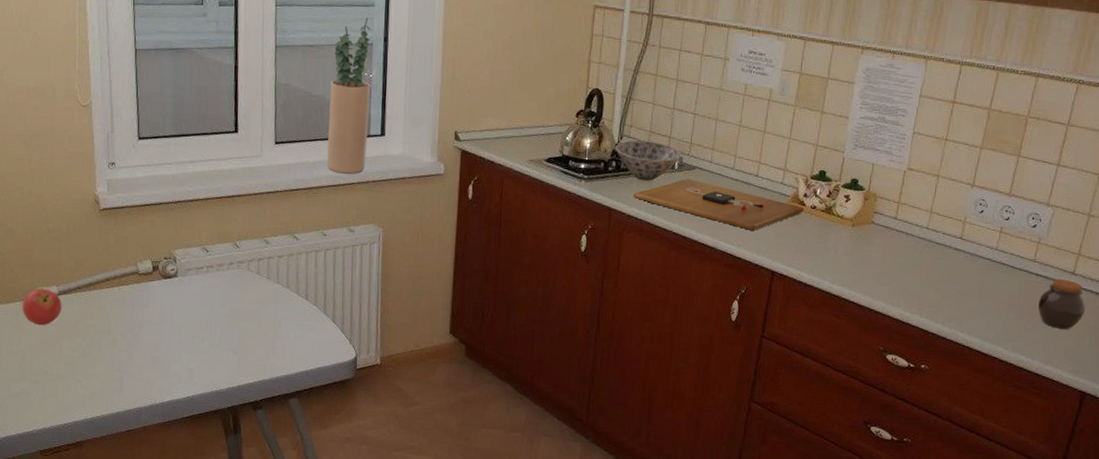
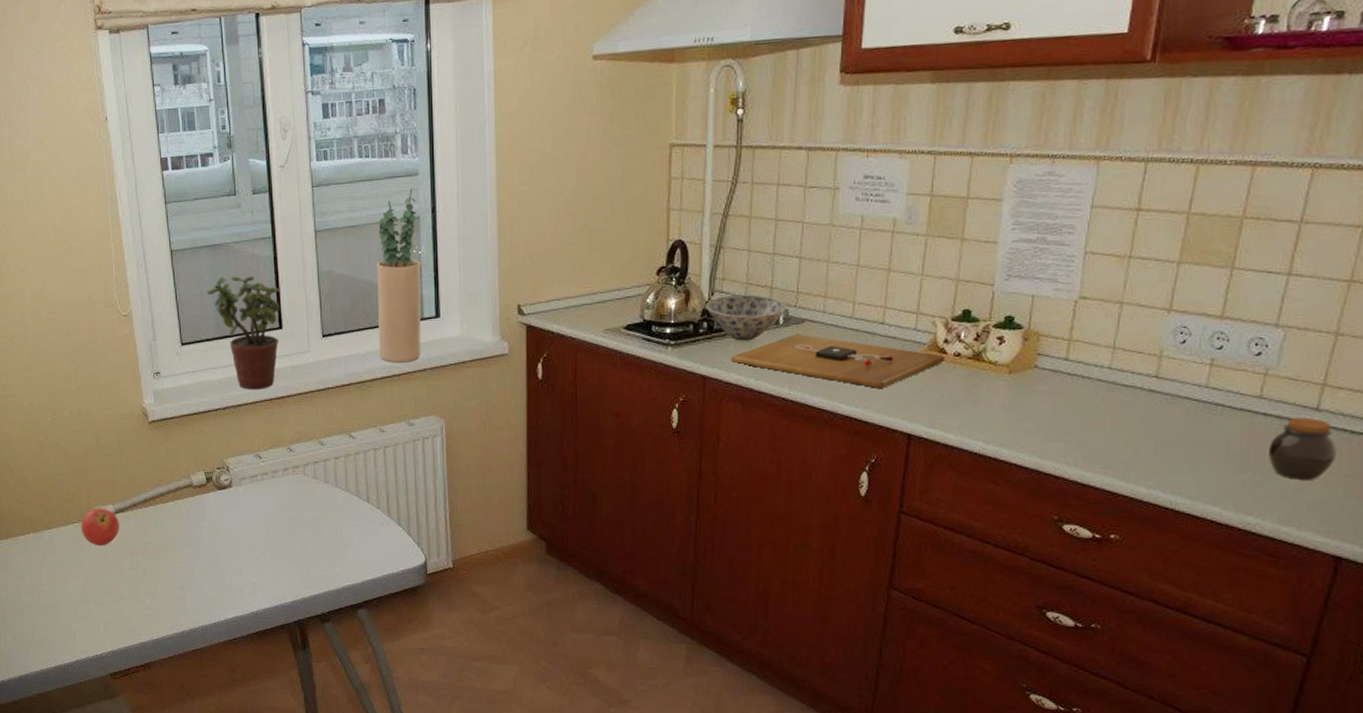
potted plant: none [168,79,238,189] -> present [207,275,281,391]

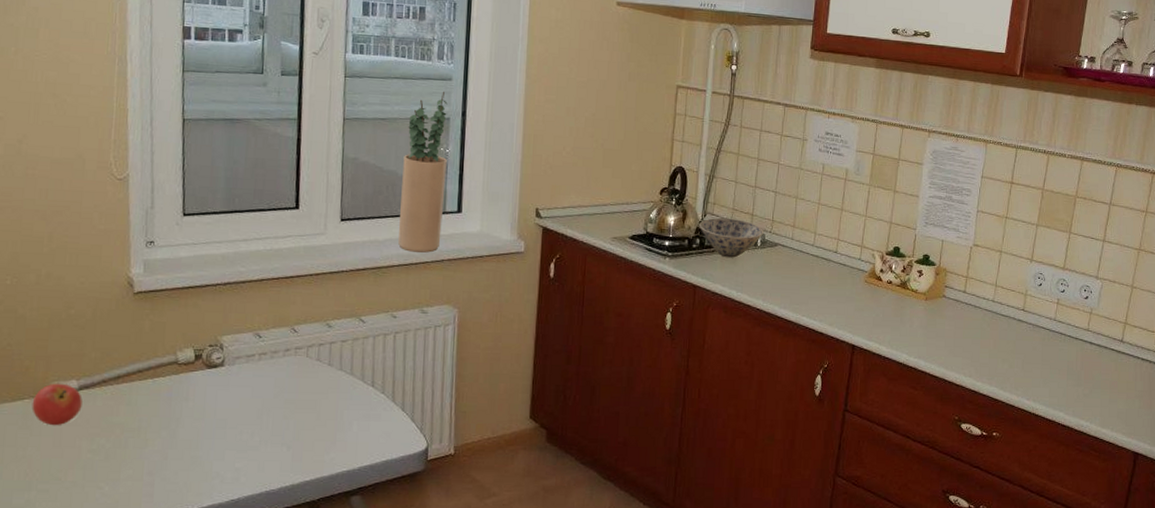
potted plant: present [207,275,281,391] -> none [219,151,300,269]
cutting board: present [730,333,946,388] -> none [717,255,881,306]
jar: present [1269,417,1338,480] -> none [1094,346,1134,393]

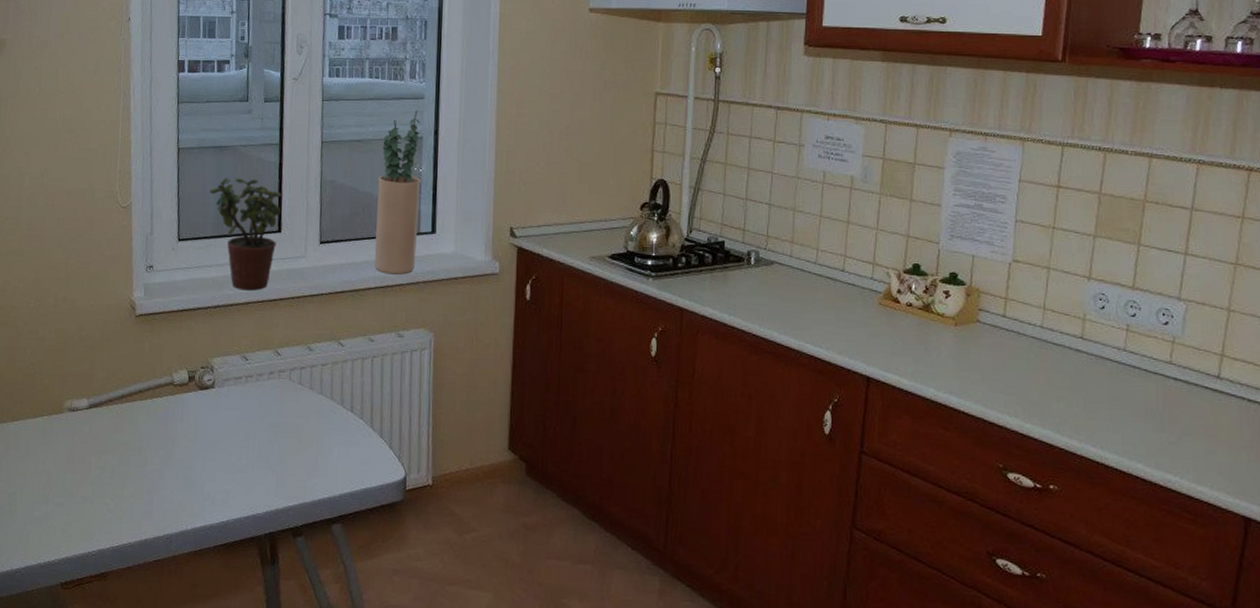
fruit: present [31,383,83,426] -> none [50,401,92,442]
potted plant: none [219,151,300,269] -> present [210,178,282,292]
bowl: present [699,217,763,258] -> none [684,233,757,278]

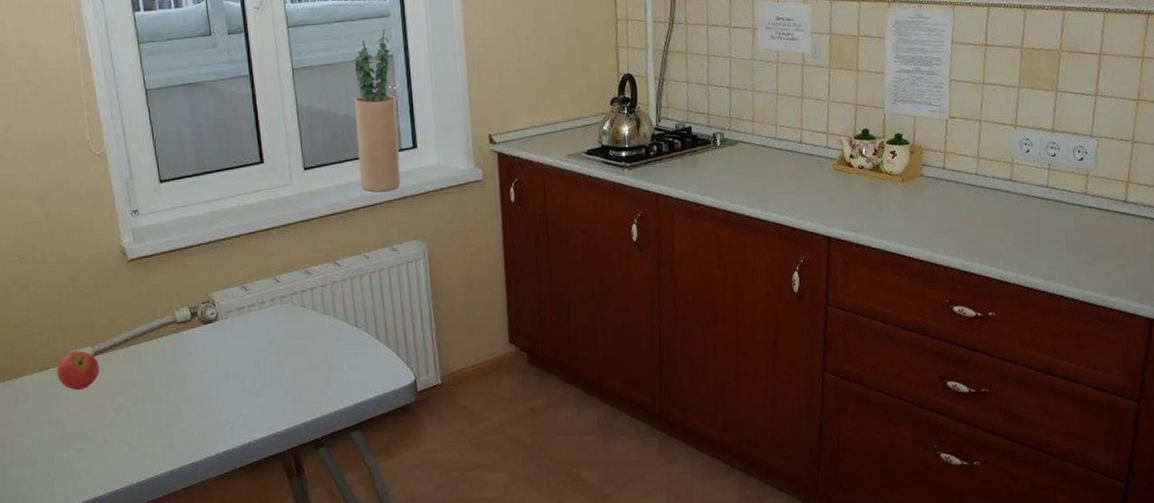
fruit: none [50,401,92,442] -> present [56,350,100,391]
potted plant: present [210,178,282,292] -> none [185,113,261,225]

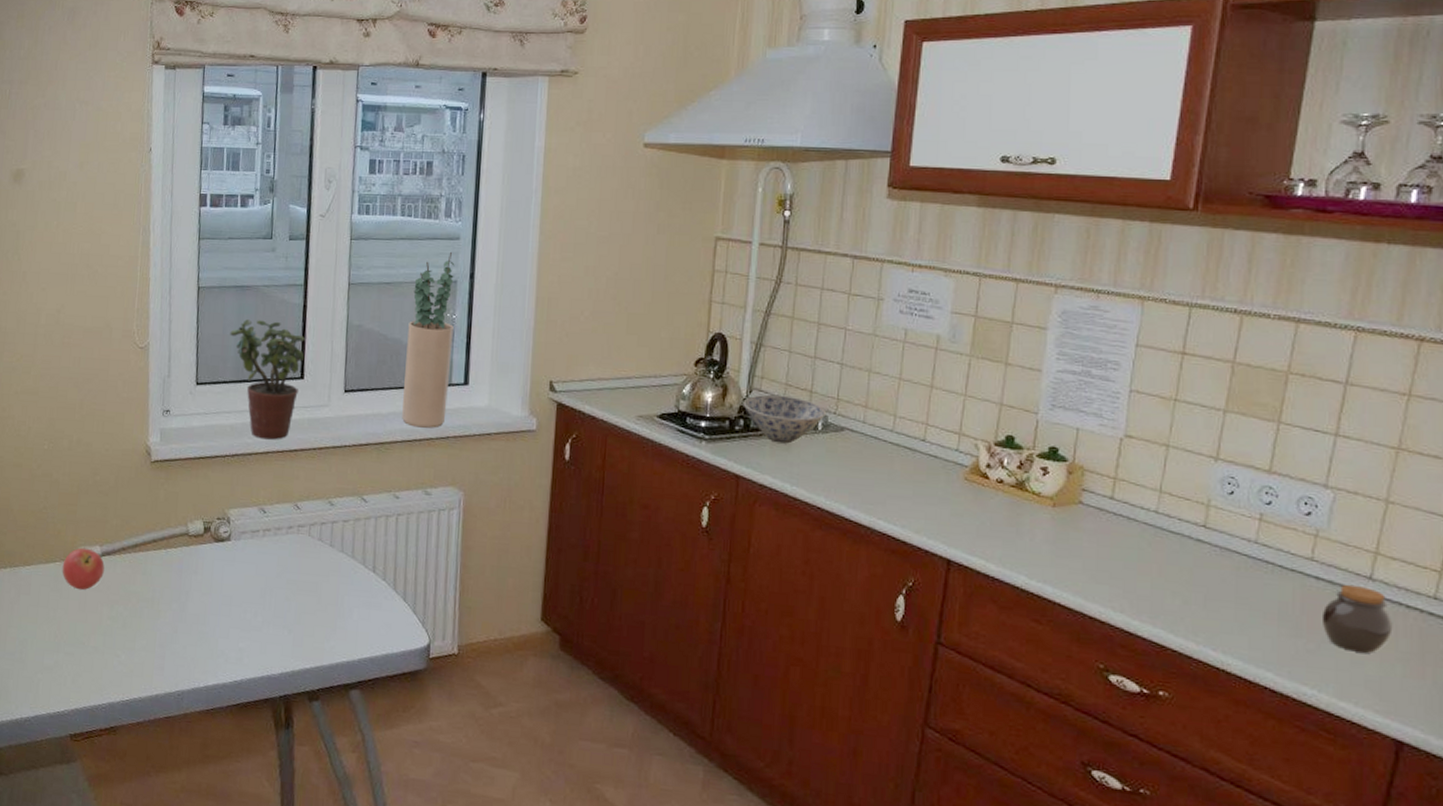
potted plant: none [185,113,261,225] -> present [230,319,305,441]
bowl: none [654,120,722,162] -> present [743,394,826,444]
jar: none [1096,208,1142,259] -> present [1323,584,1393,653]

